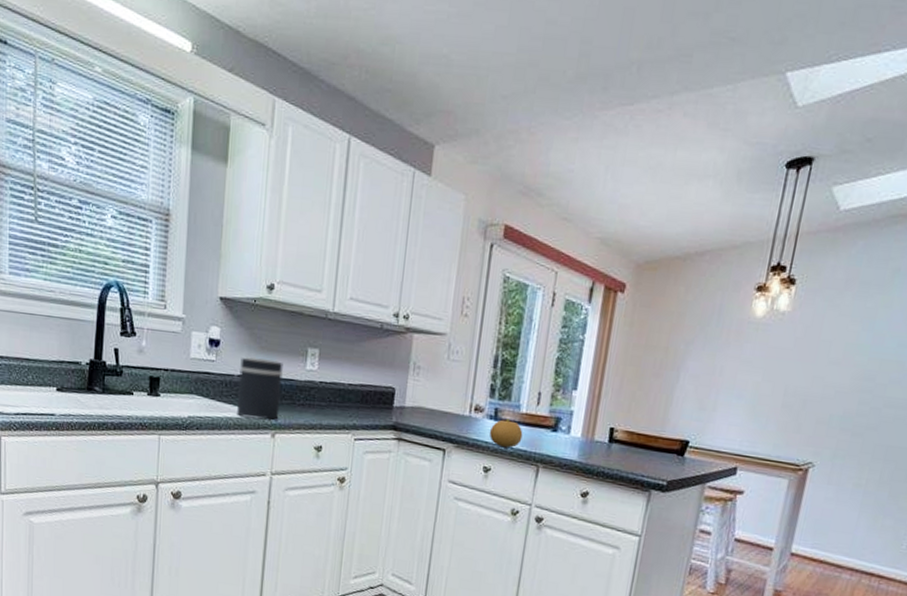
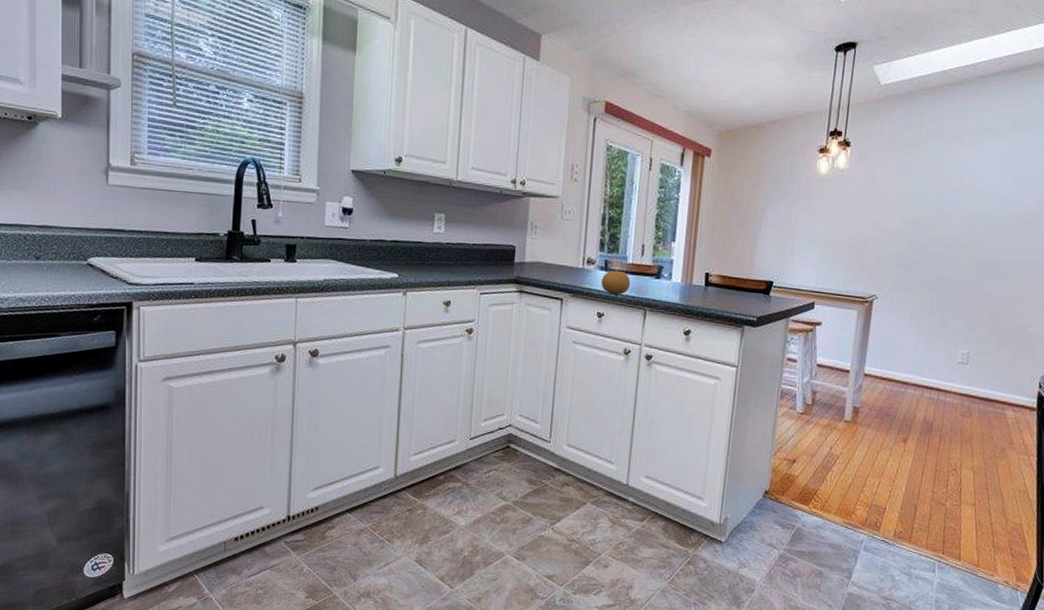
cylinder: present [237,357,283,420] -> none [370,223,412,280]

